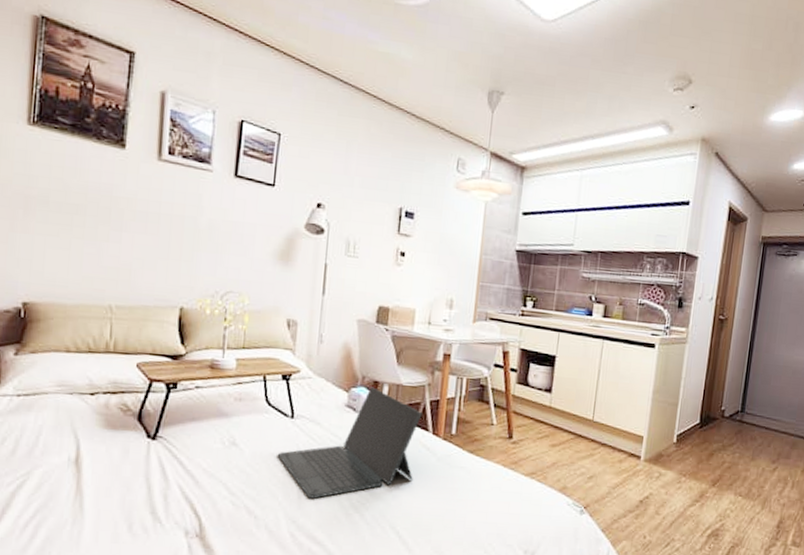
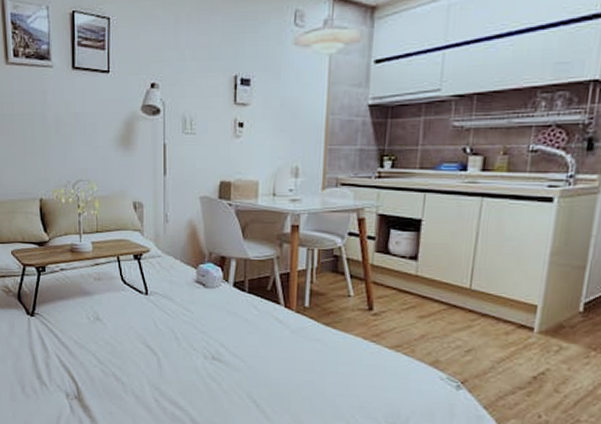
laptop computer: present [277,387,422,499] -> none [136,262,272,368]

